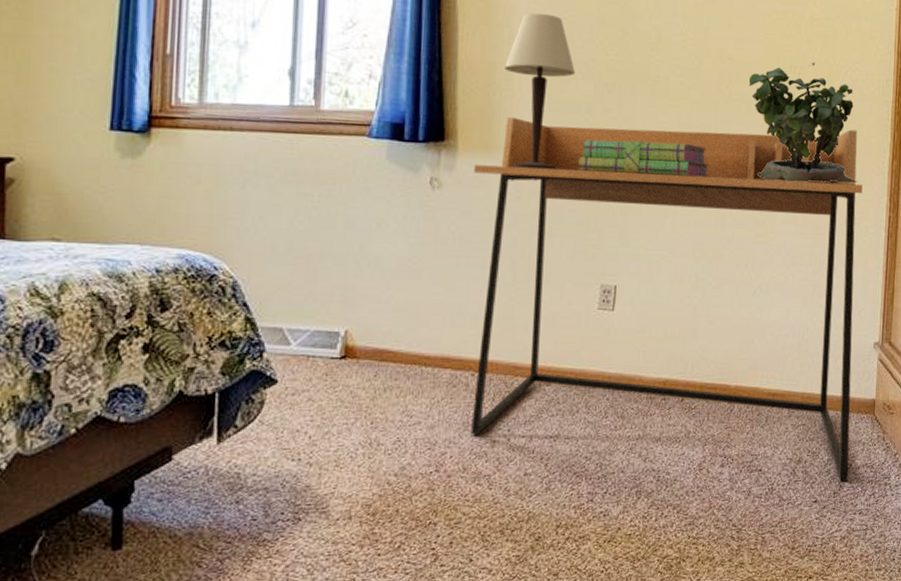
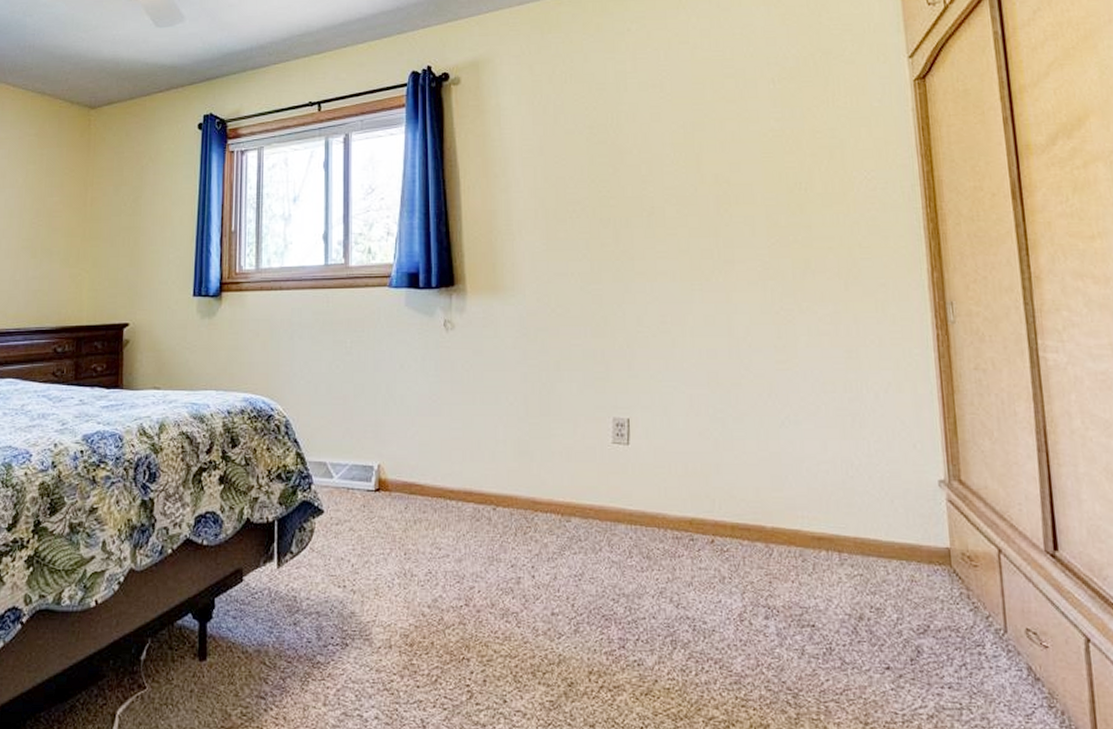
desk: present [471,116,863,482] -> none [482,242,928,647]
table lamp: present [505,13,575,171] -> none [504,161,570,307]
stack of books: present [578,140,709,177] -> none [580,271,716,306]
potted plant: present [748,61,858,183] -> none [749,175,892,303]

